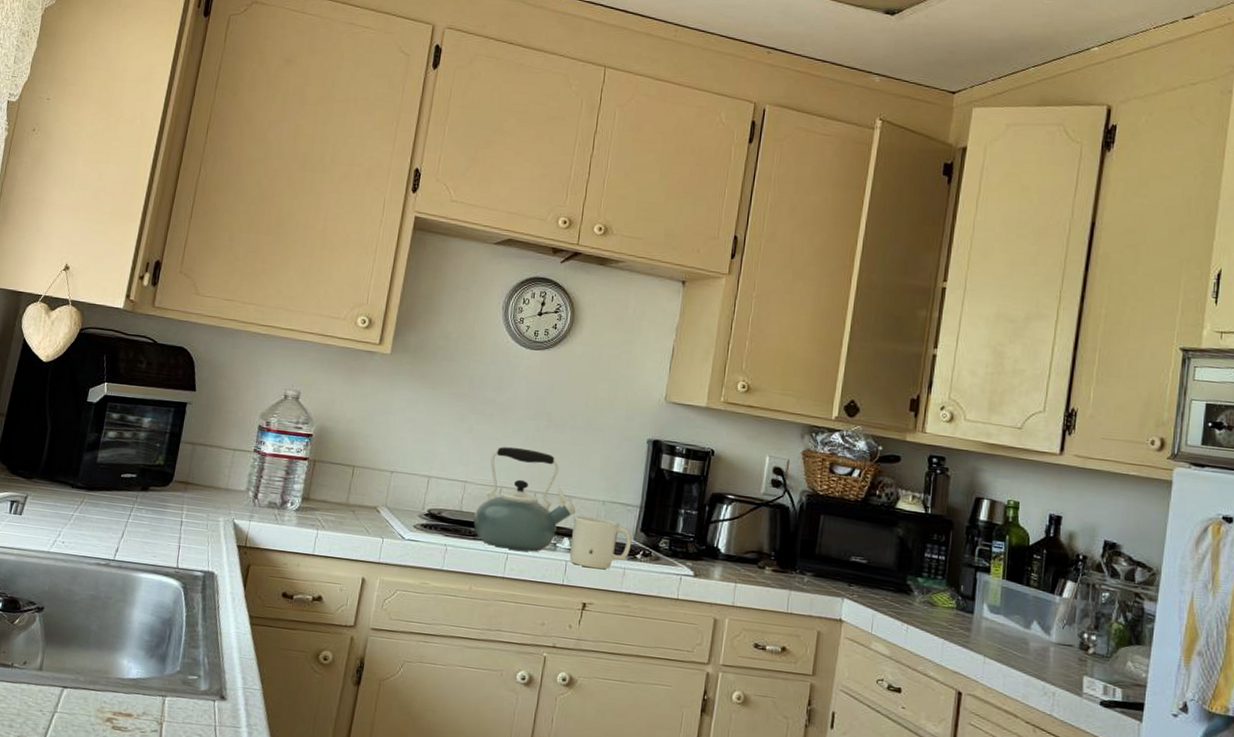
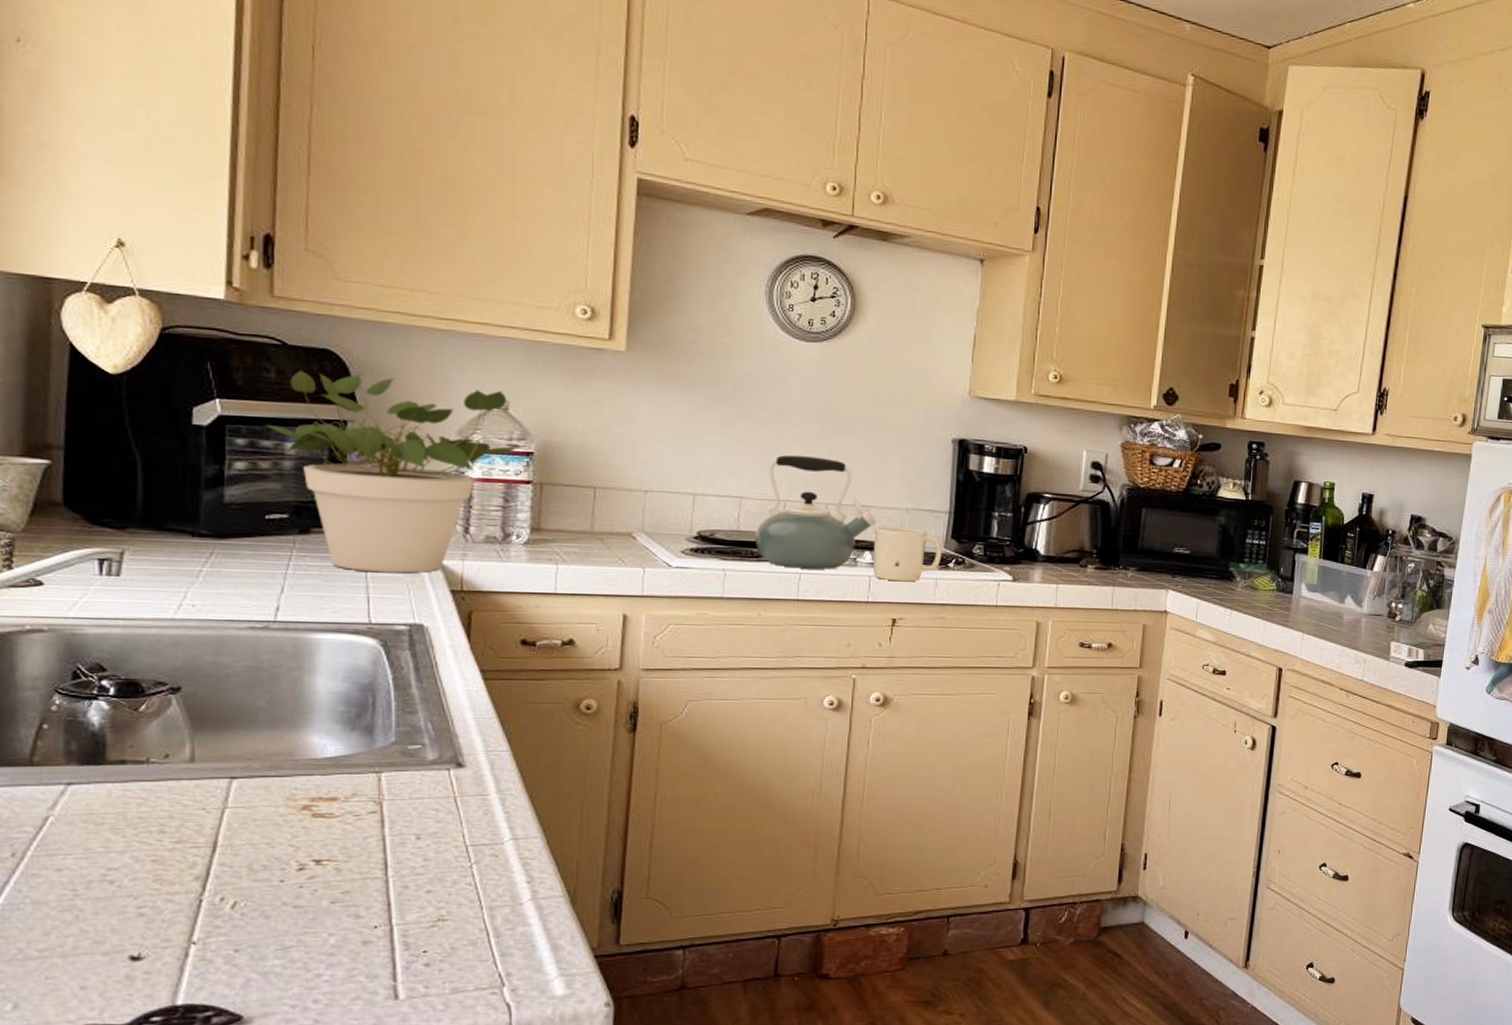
potted plant: none [133,363,309,529] -> present [266,371,528,574]

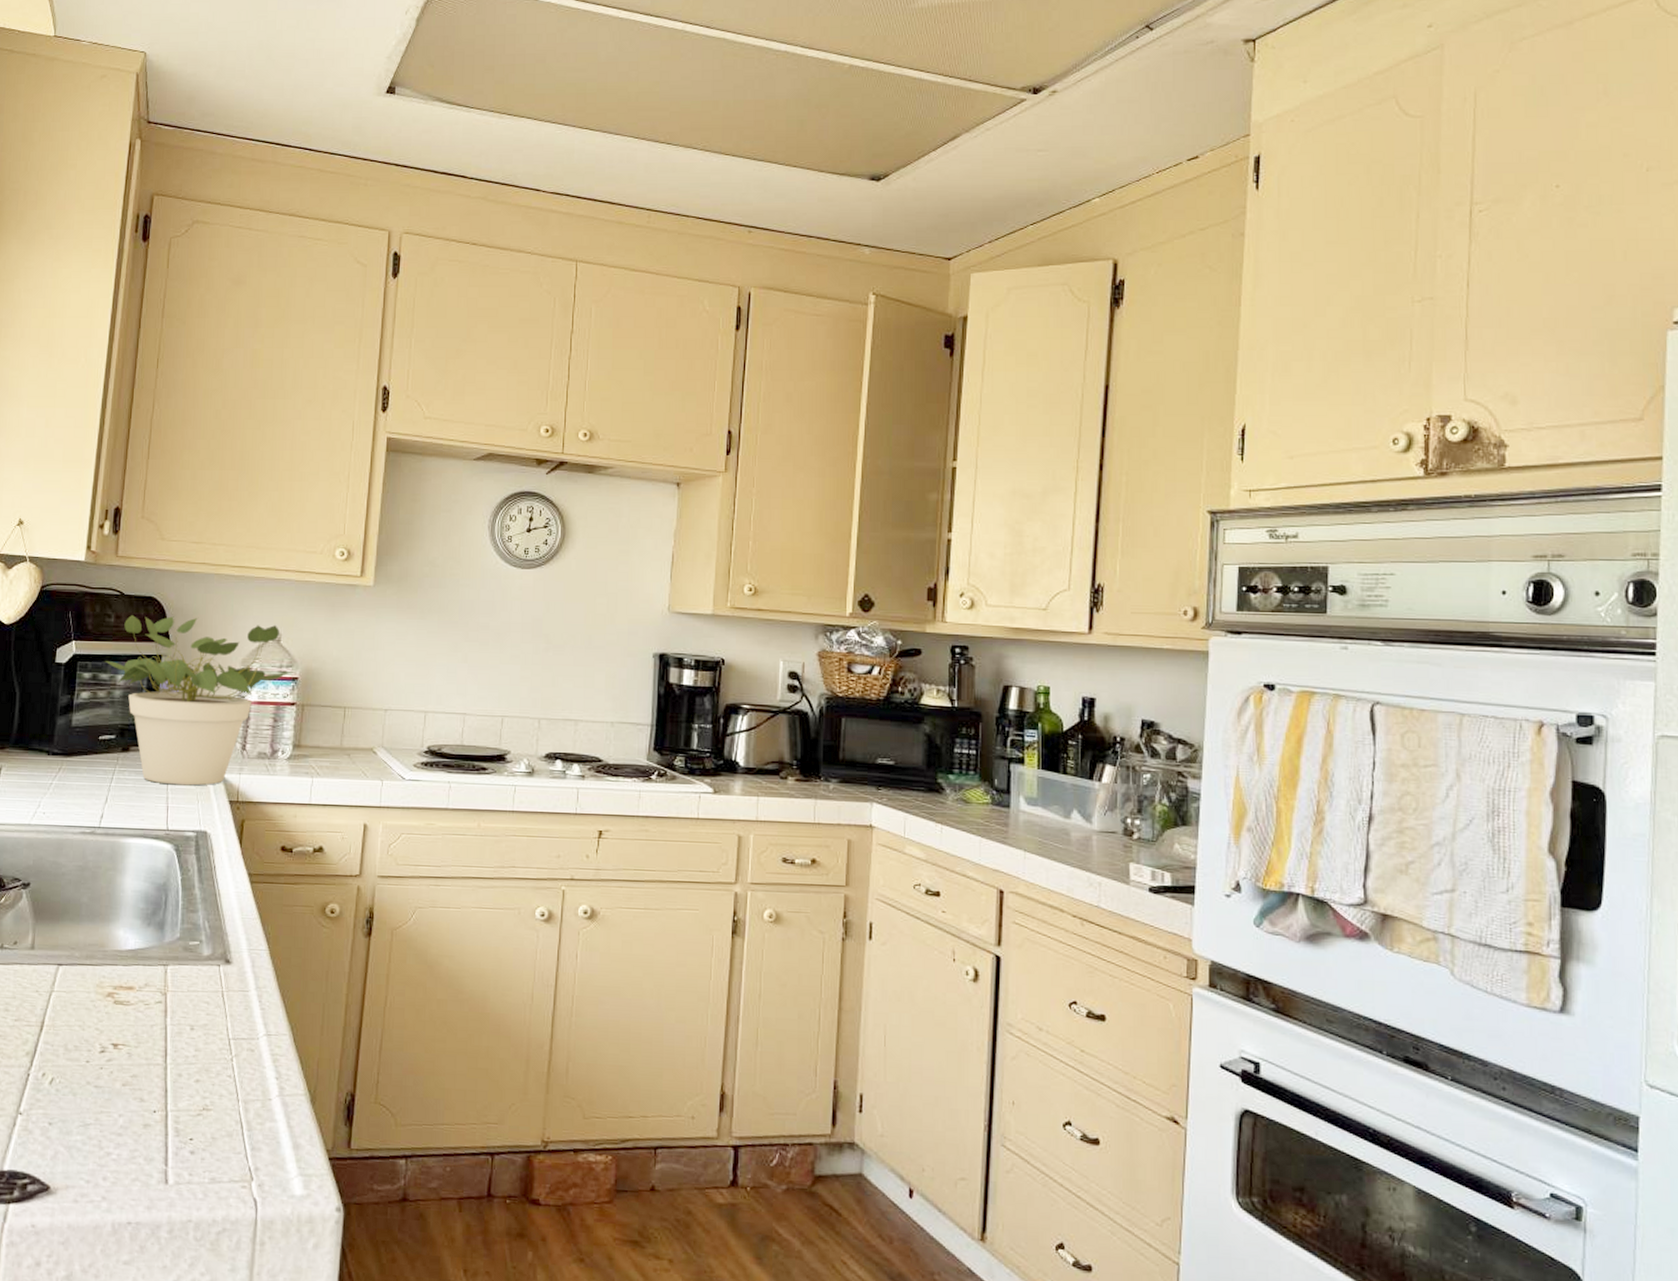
kettle: present [754,455,876,569] -> none [476,674,584,782]
mug: present [872,525,943,582] -> none [580,739,645,794]

